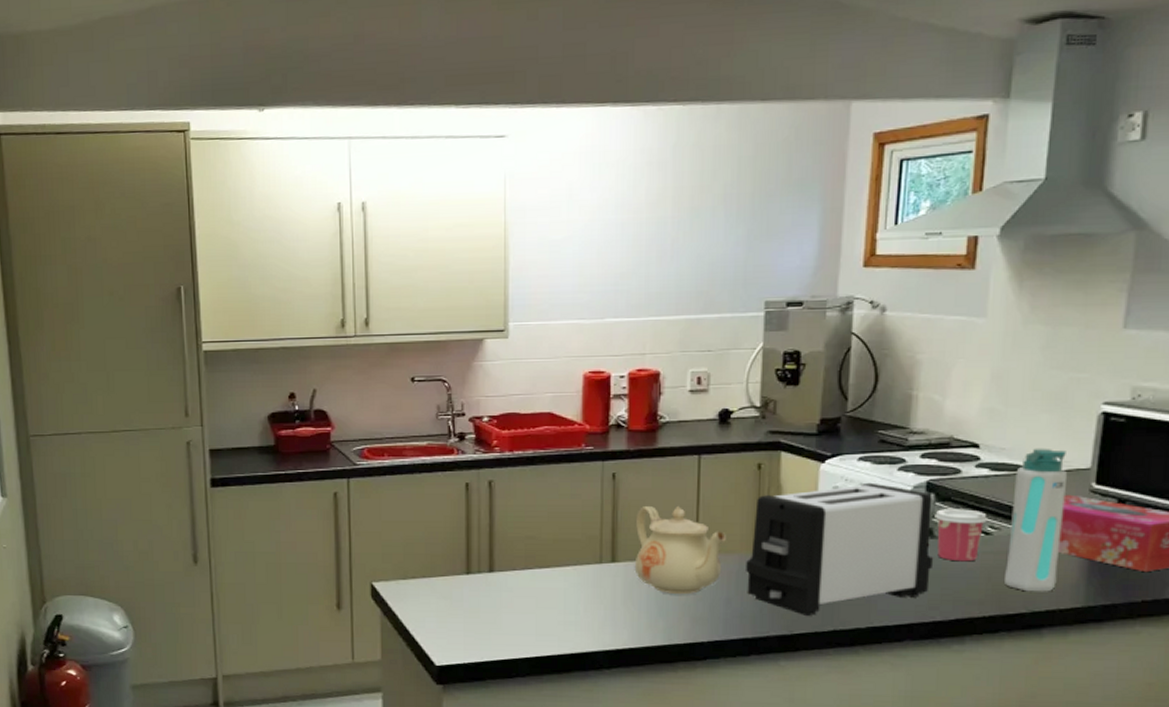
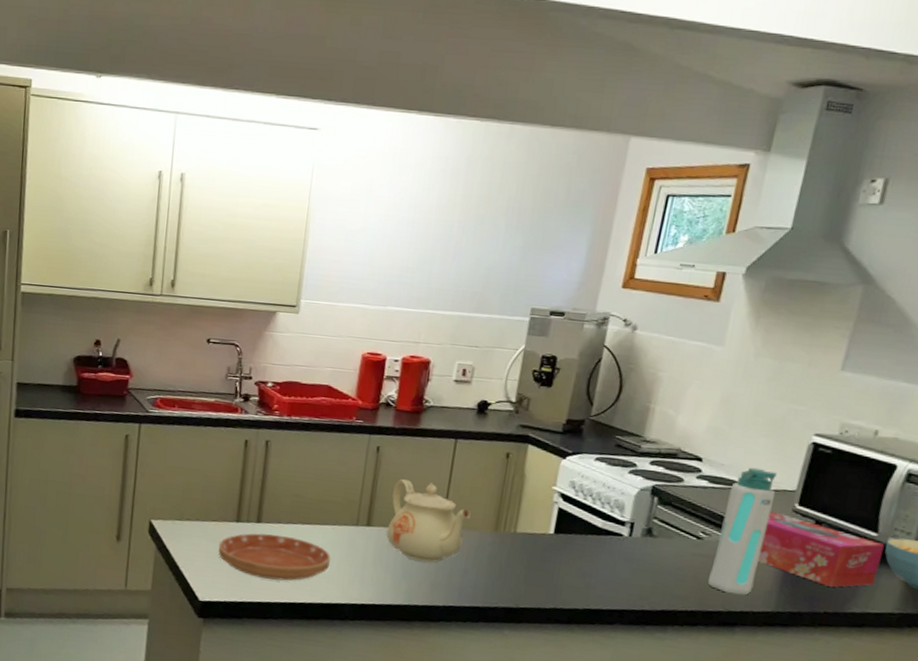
saucer: none [450,583,576,633] -> present [218,533,331,581]
toaster: present [746,482,934,616] -> none [483,481,655,593]
cup: present [934,509,989,562] -> none [653,512,702,561]

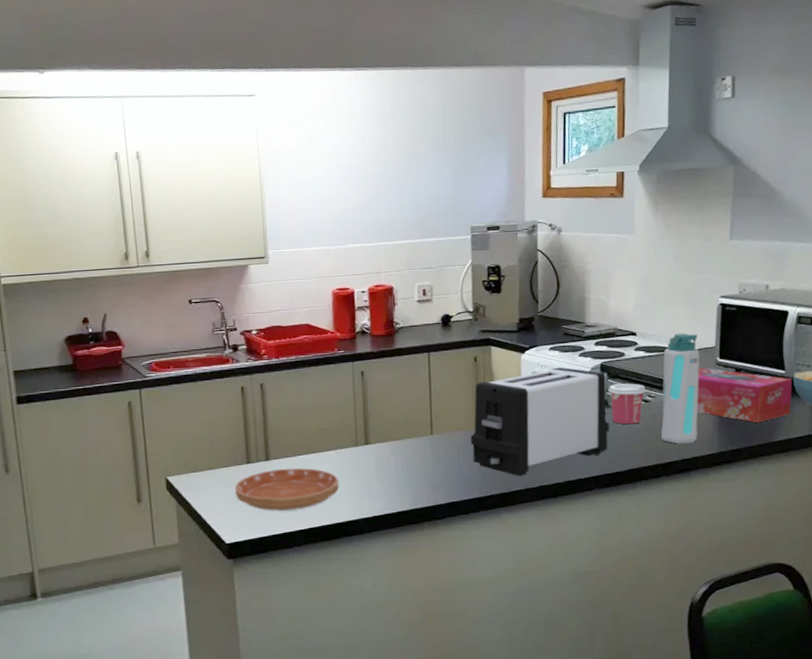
teapot: present [386,479,471,562] -> none [382,394,454,468]
toaster: none [483,481,655,593] -> present [471,367,610,476]
cup: none [653,512,702,561] -> present [608,383,647,425]

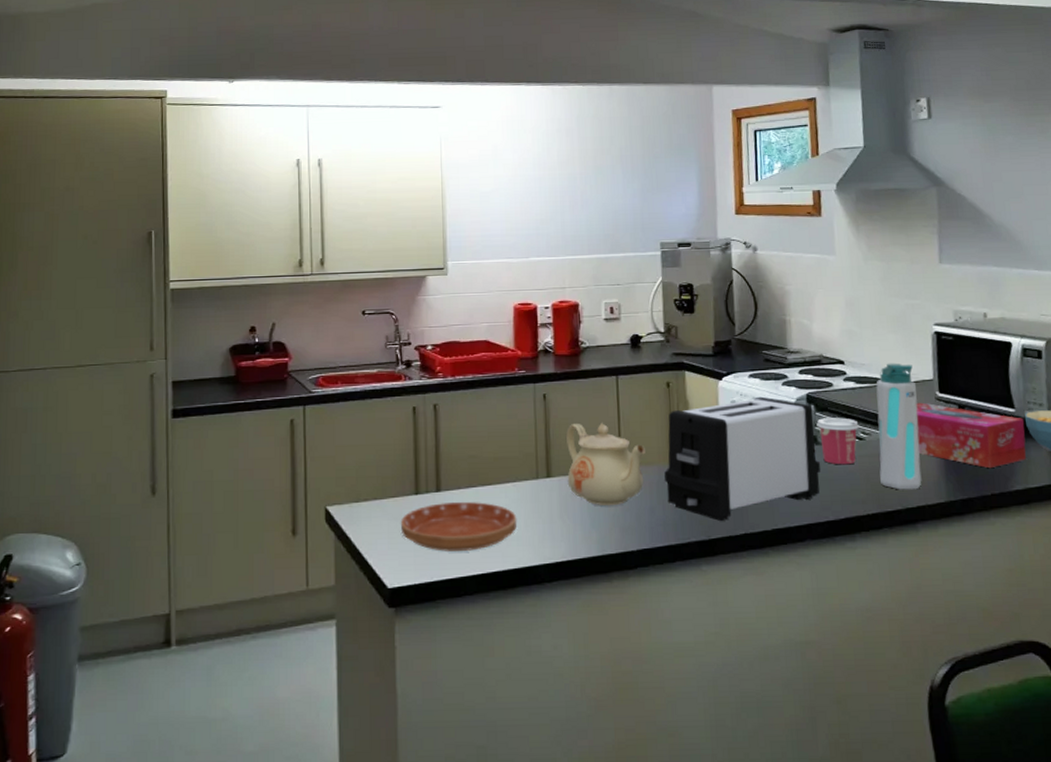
teapot: none [382,394,454,468] -> present [566,422,645,506]

